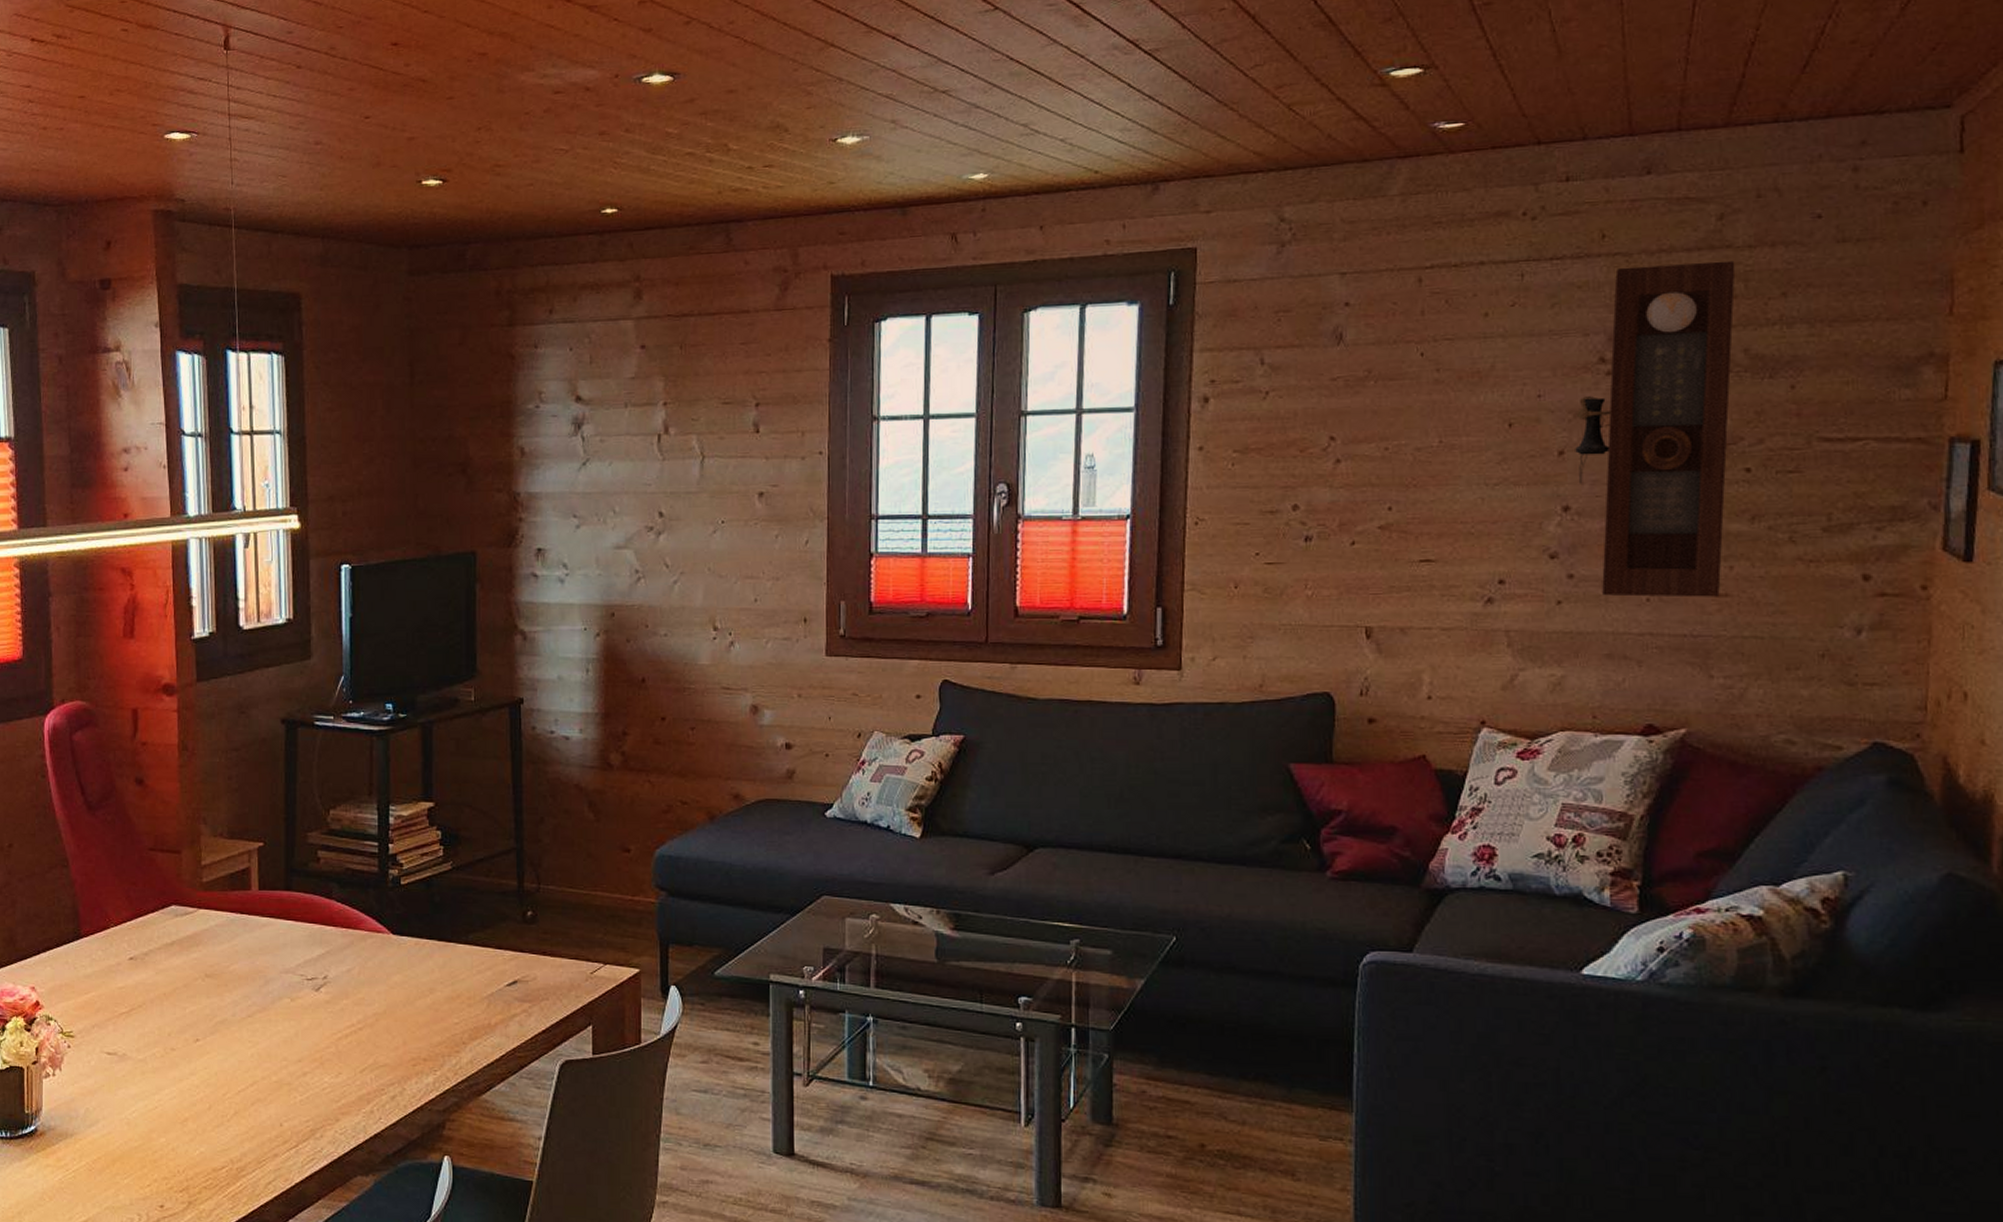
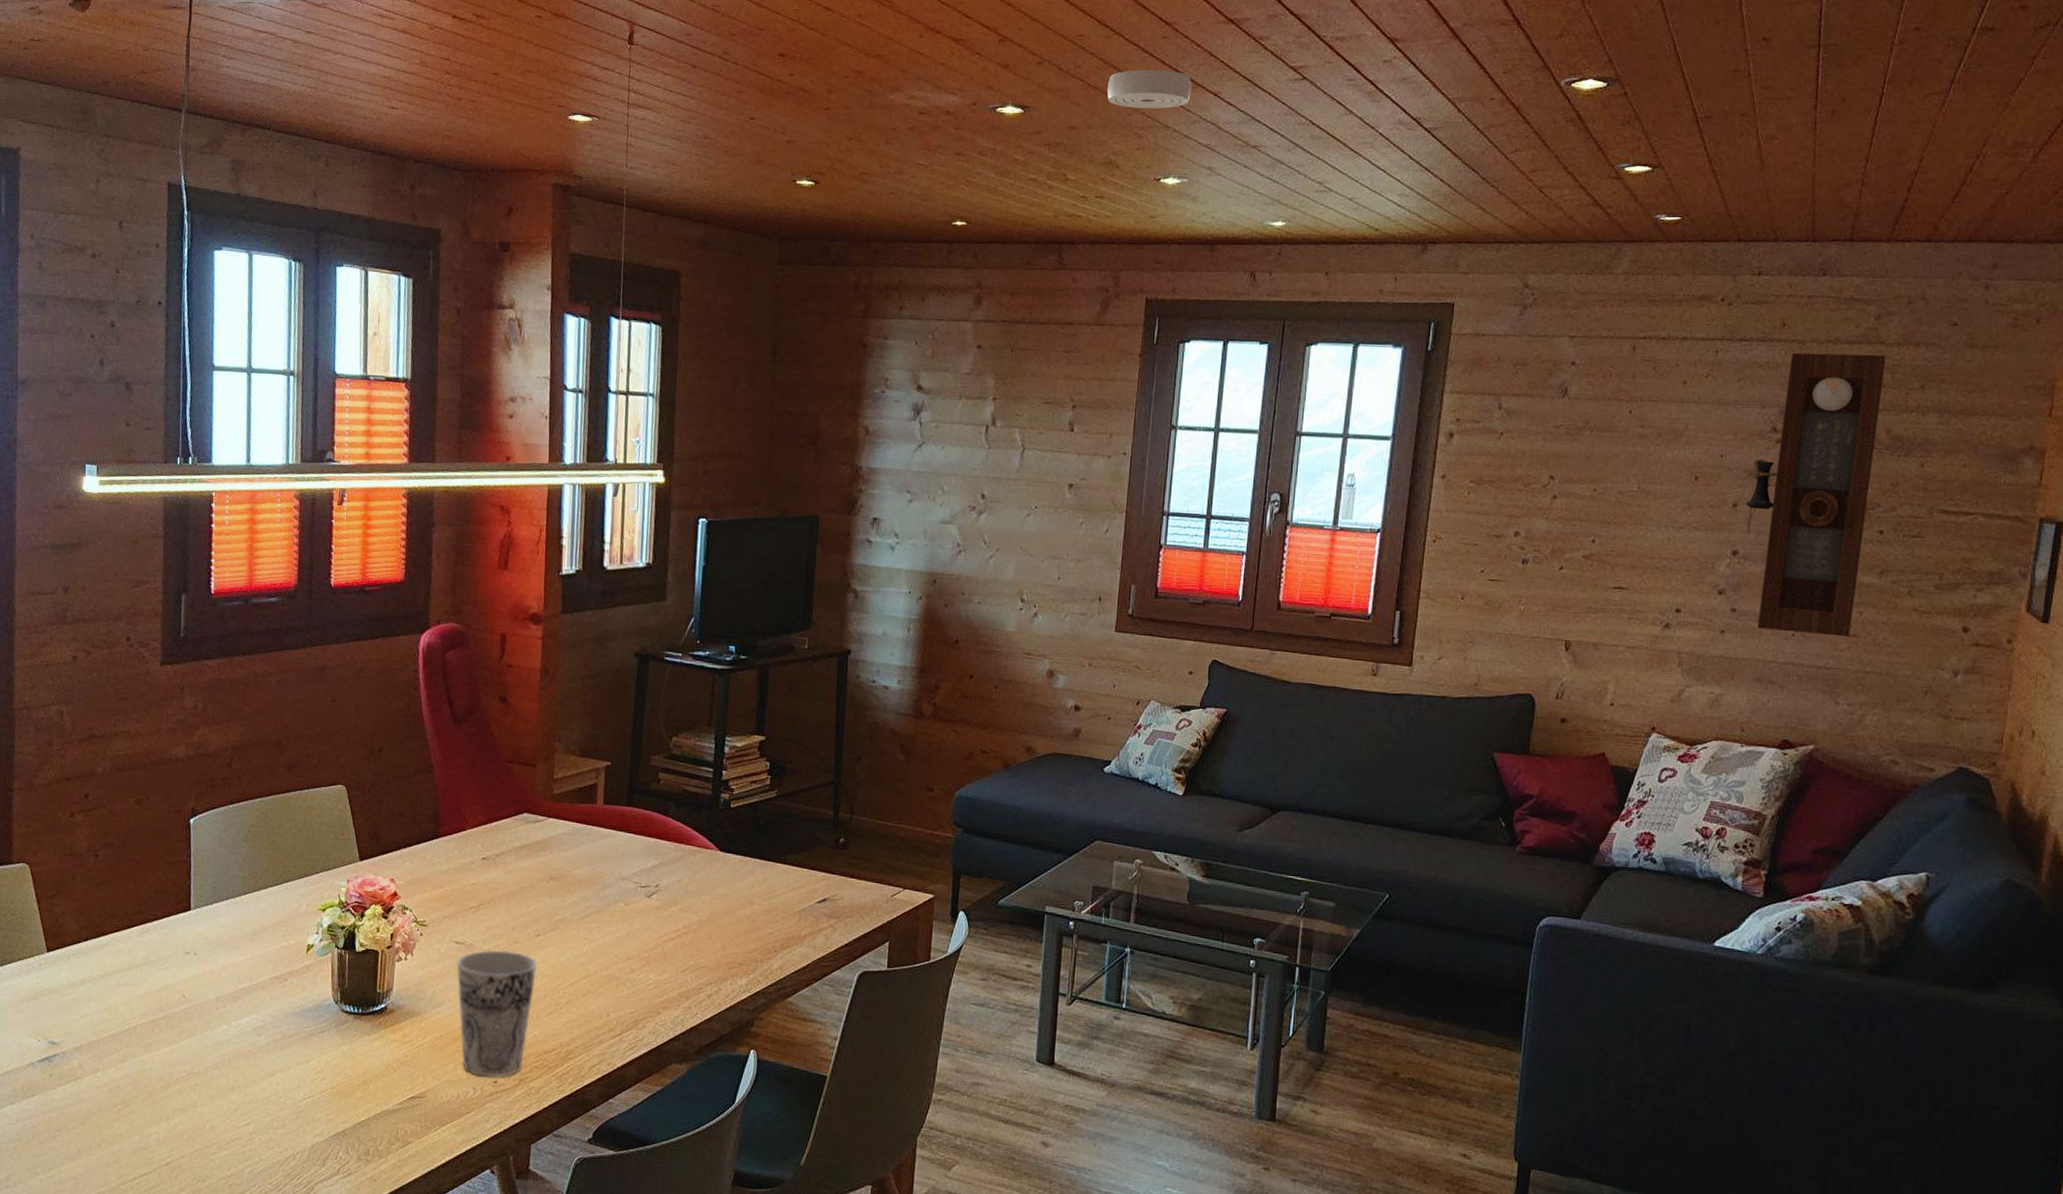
cup: none [110,1058,199,1201] -> present [456,950,538,1078]
smoke detector: none [768,15,865,63] -> present [1107,69,1192,109]

